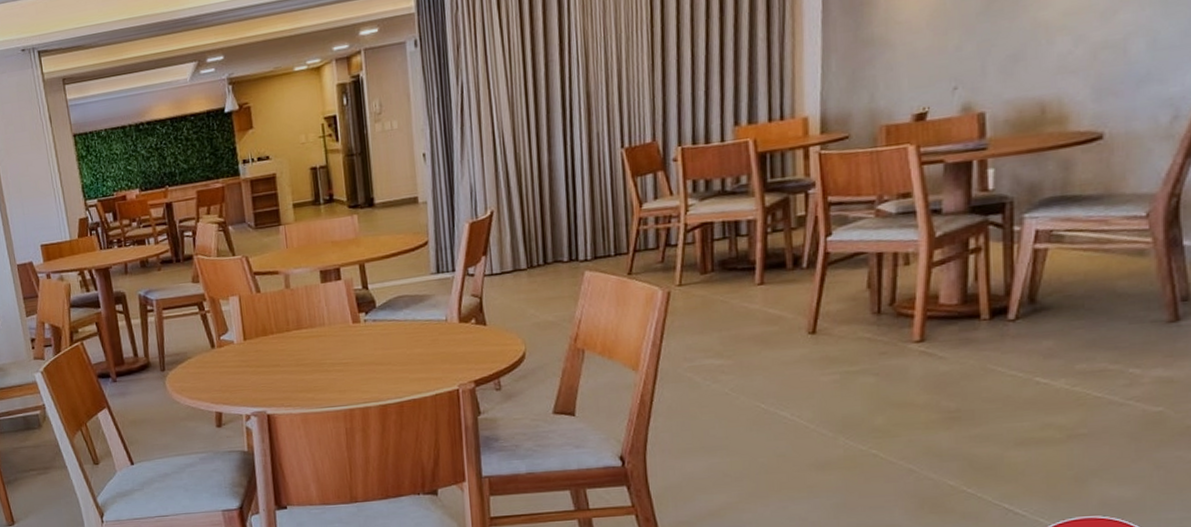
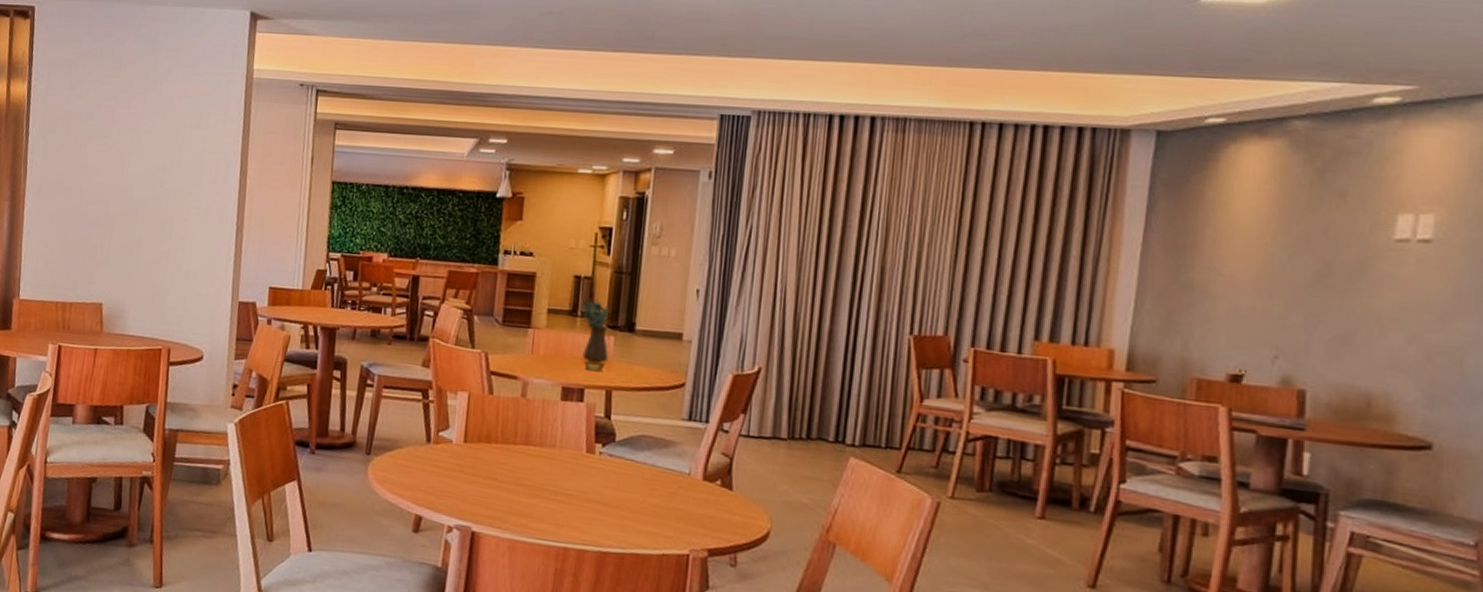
vase: none [323,184,355,250] -> present [581,296,610,371]

